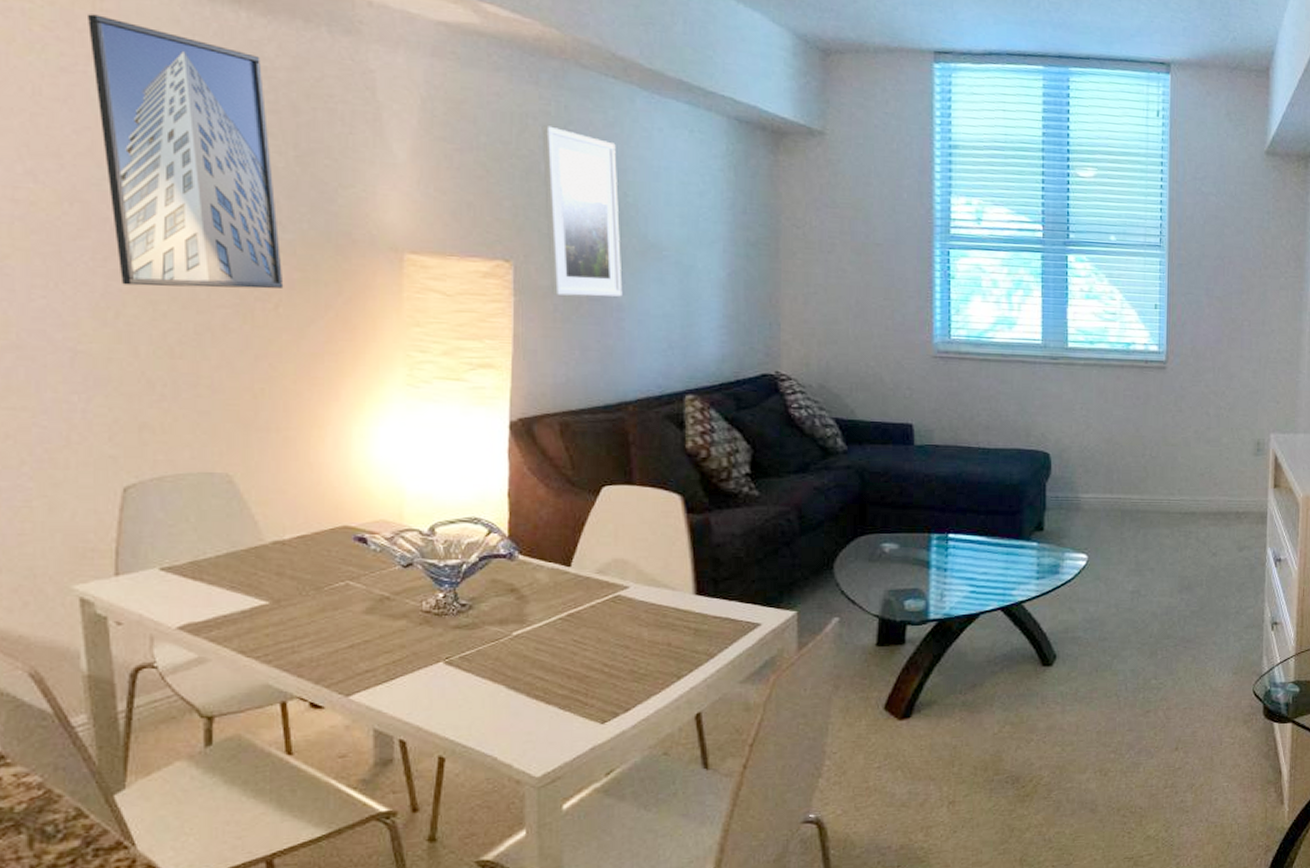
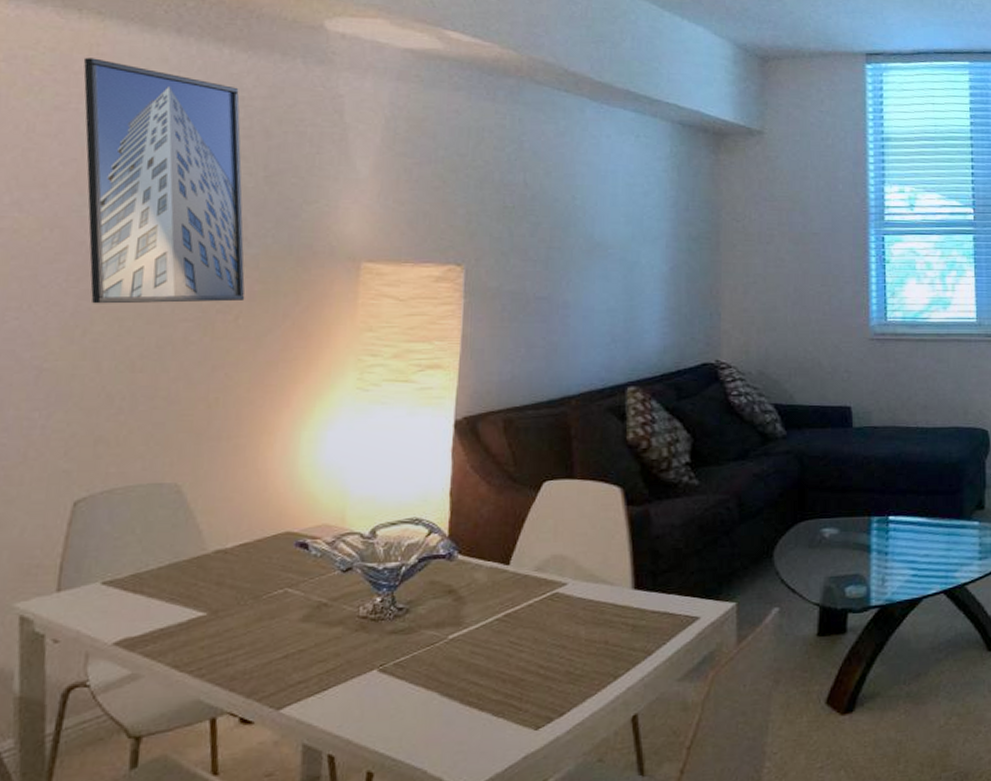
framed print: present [542,125,623,297] -> none [496,137,569,295]

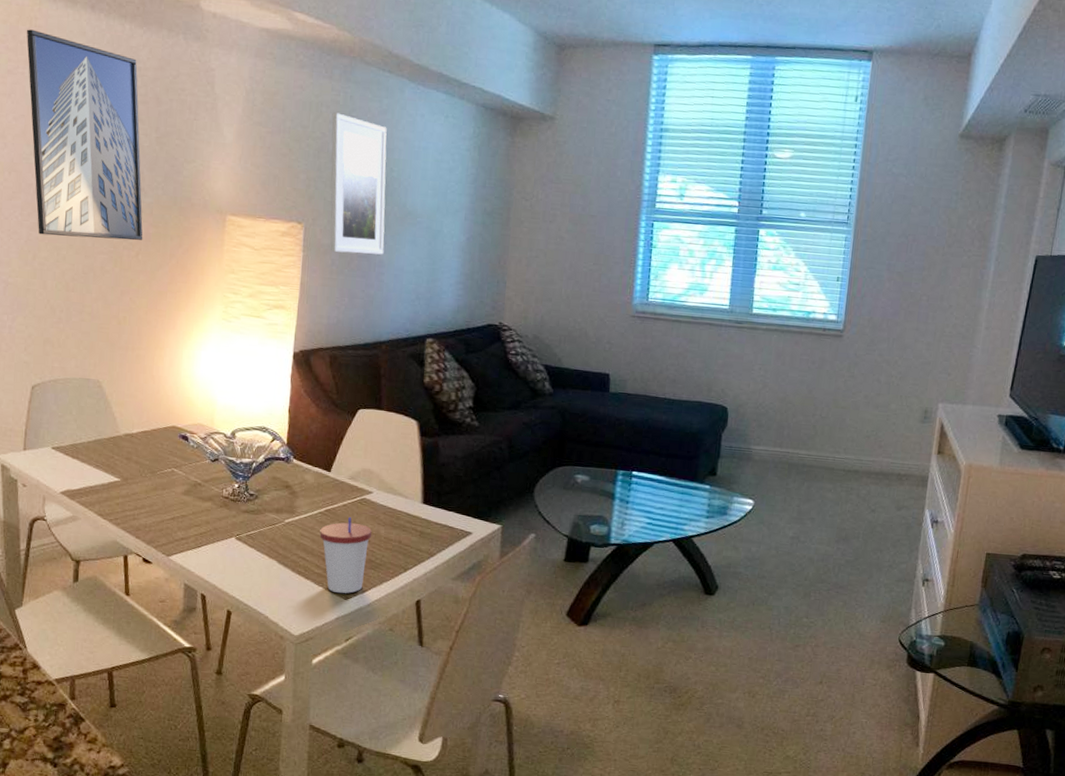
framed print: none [496,137,569,295] -> present [330,112,387,255]
cup: none [497,619,568,723] -> present [319,516,372,594]

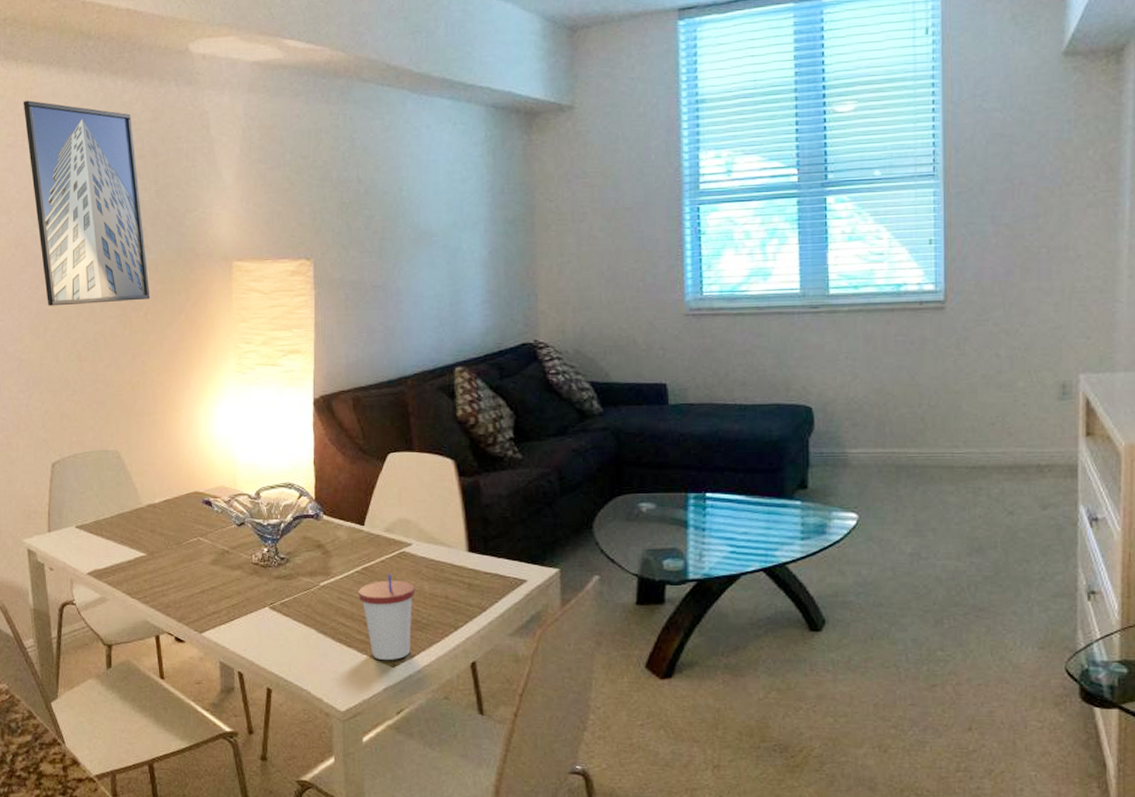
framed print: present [330,112,387,255] -> none [332,137,400,285]

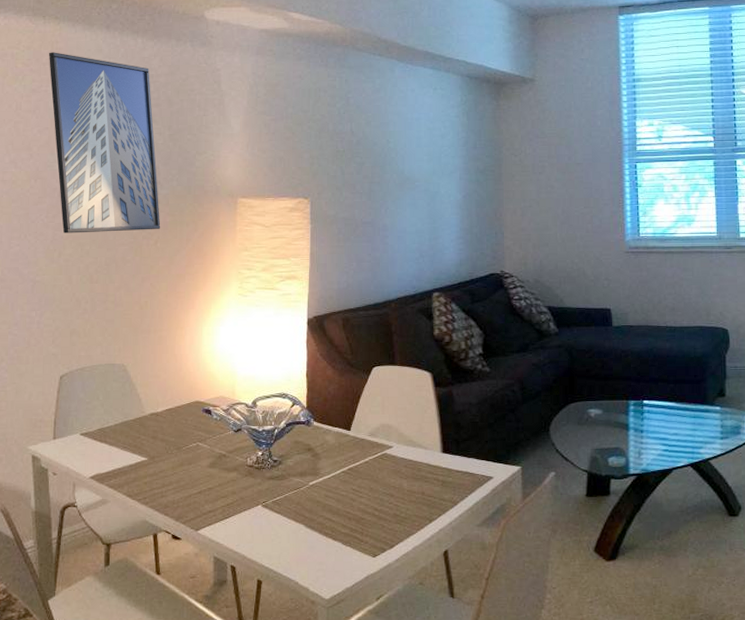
cup: present [358,573,415,660] -> none [344,473,394,551]

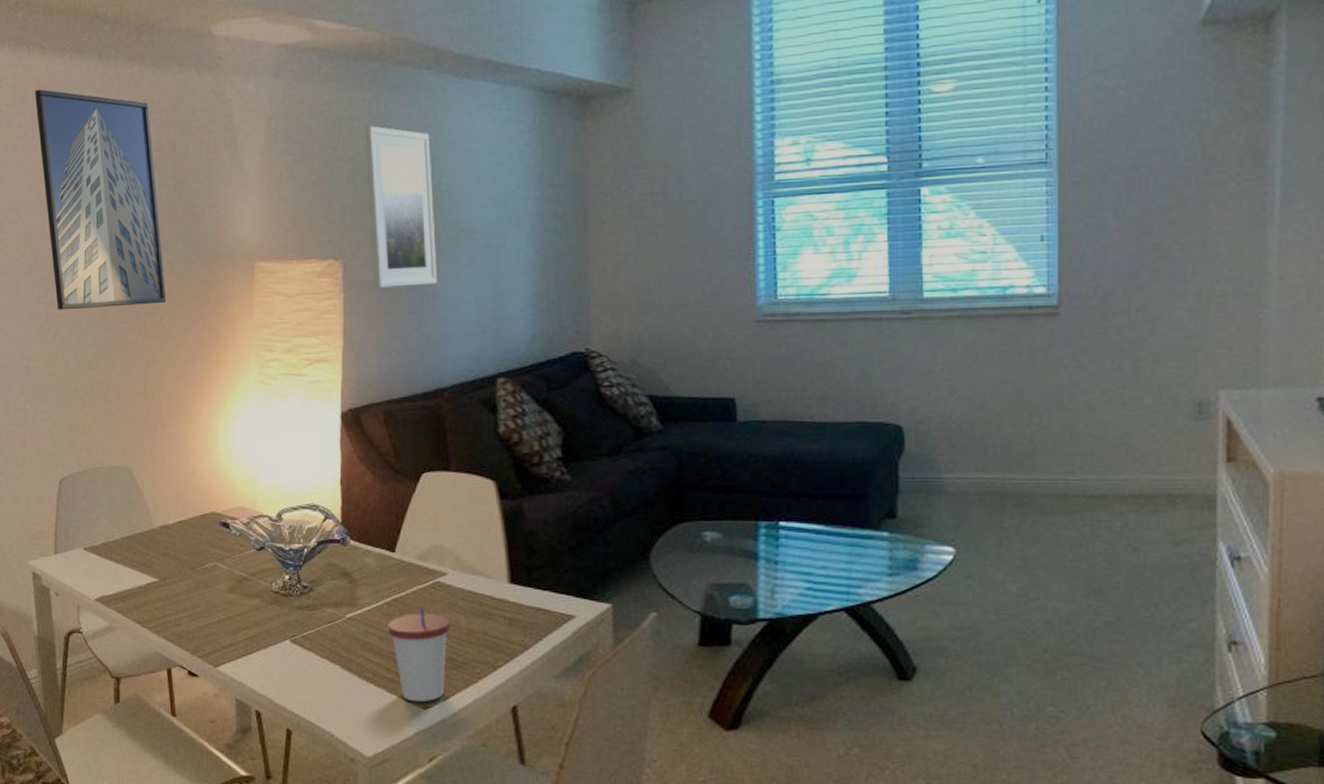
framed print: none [330,96,387,221] -> present [365,125,438,288]
cup: none [344,473,394,551] -> present [388,605,450,702]

